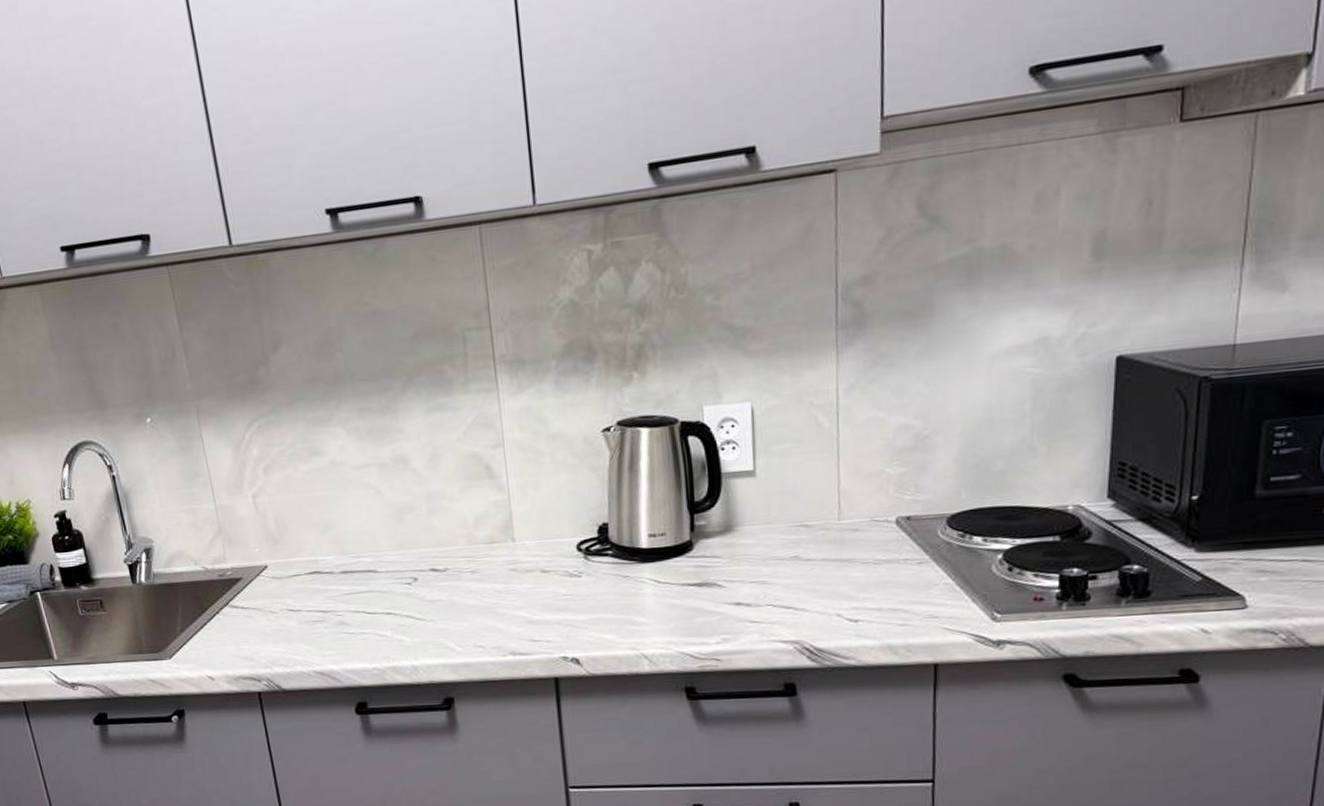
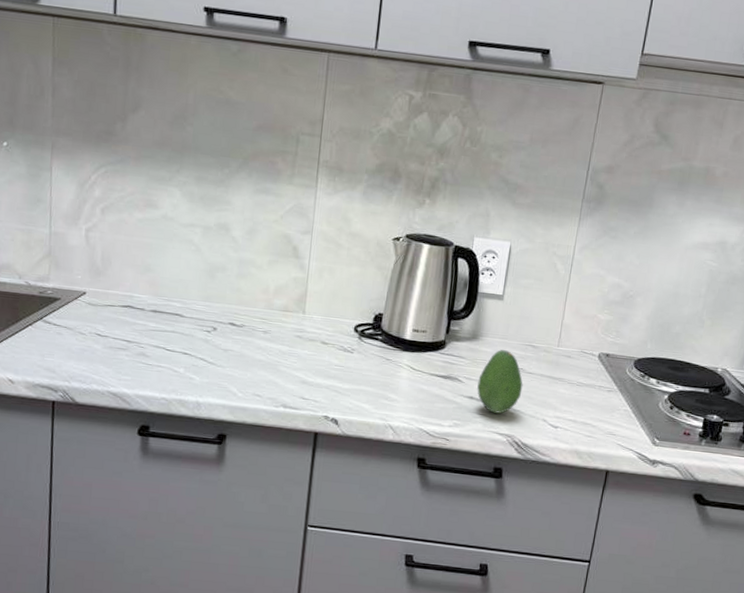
fruit: none [742,537,803,618] -> present [477,350,523,414]

